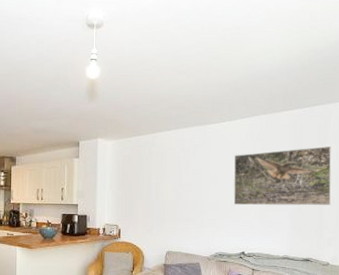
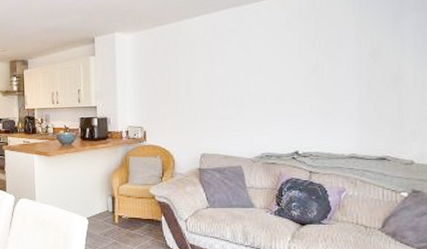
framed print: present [233,145,332,206] -> none [279,16,414,97]

